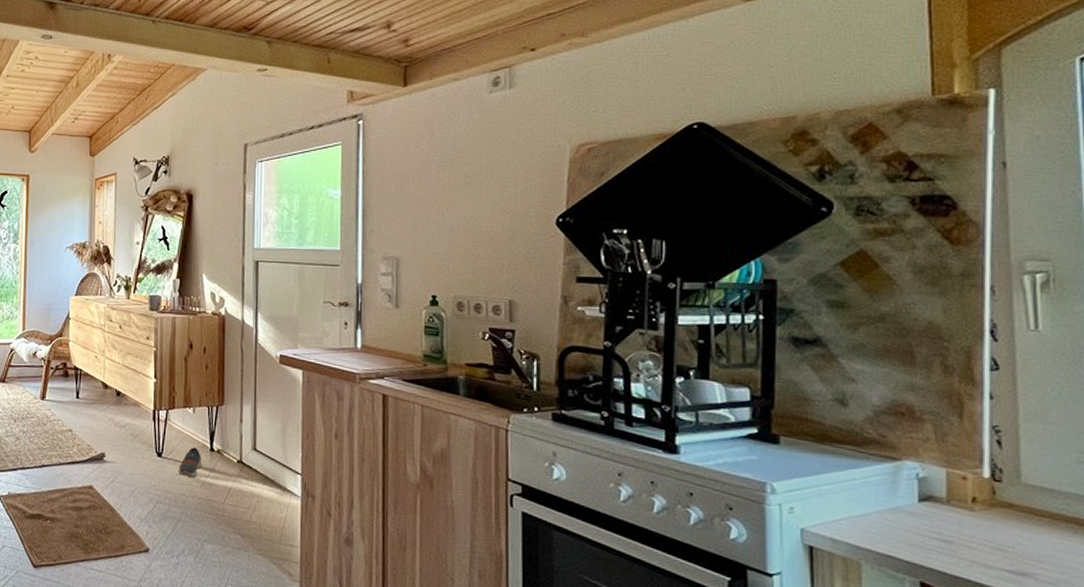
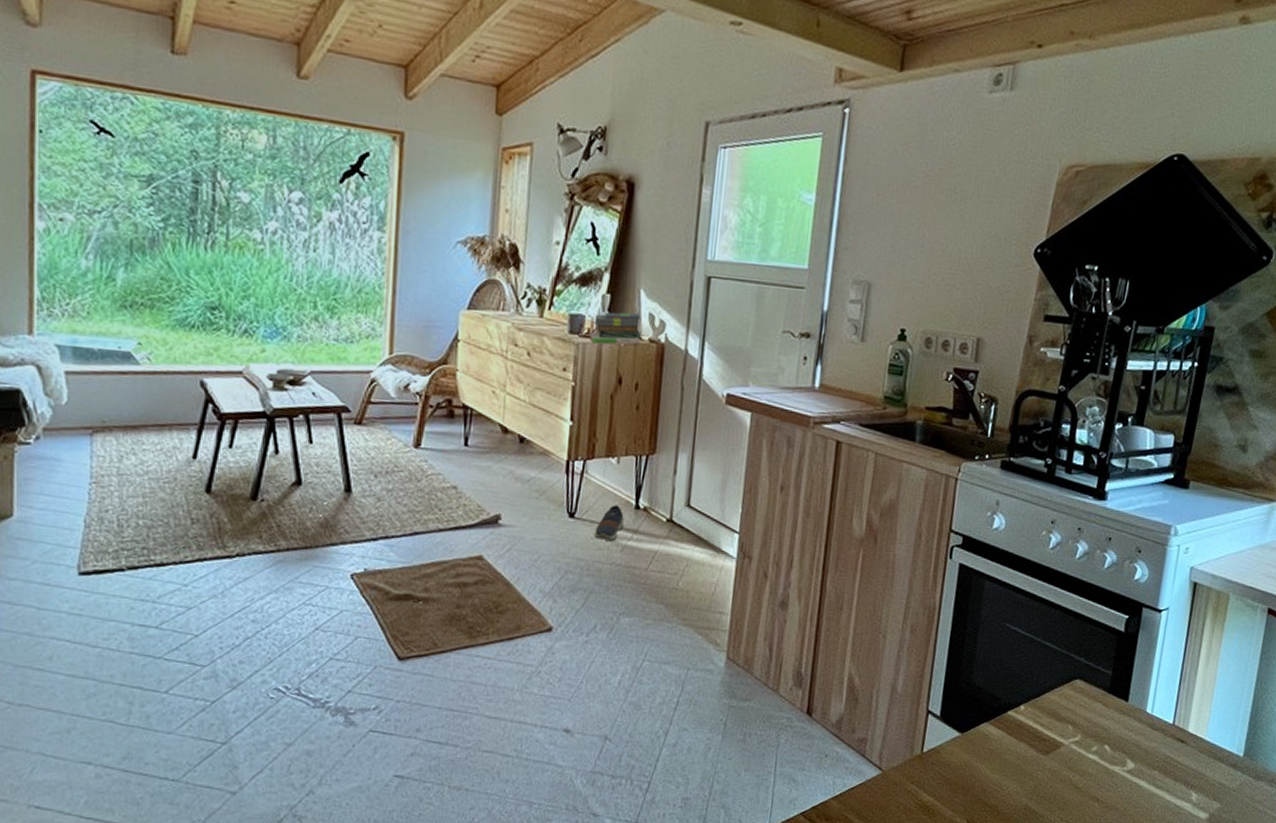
books: none [165,292,206,319] -> present [589,311,642,345]

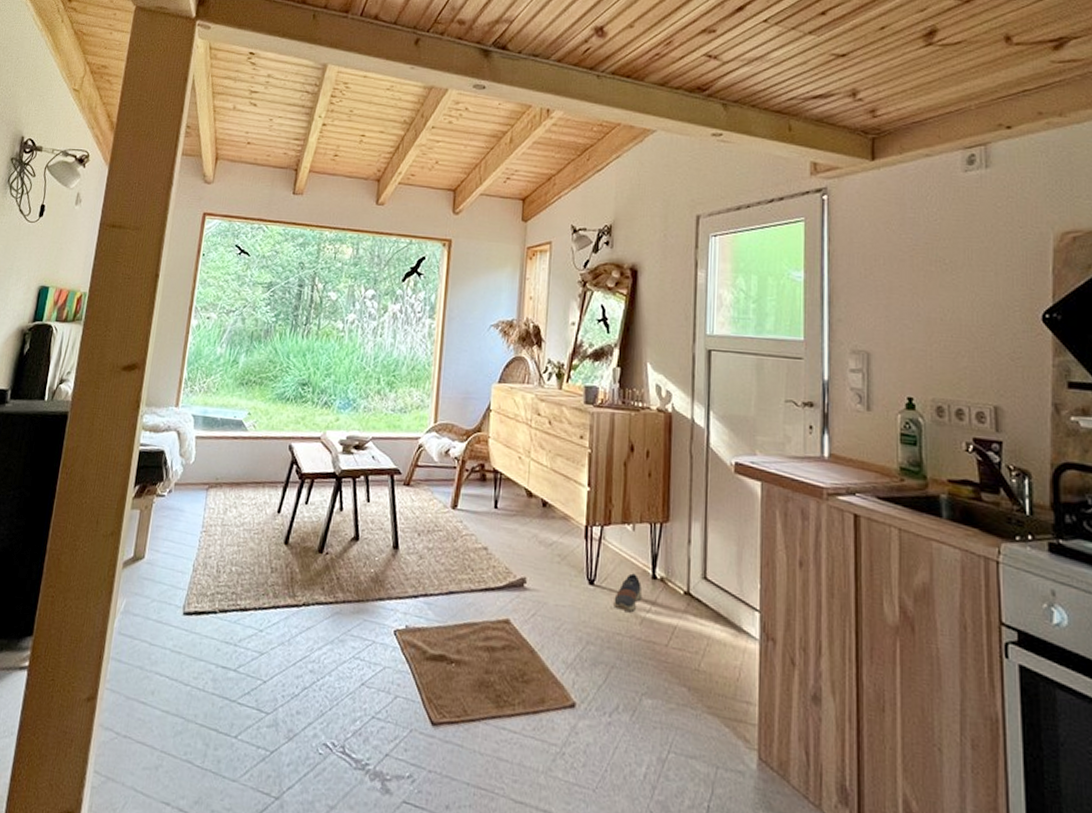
books: present [589,311,642,345] -> none [603,383,650,415]

